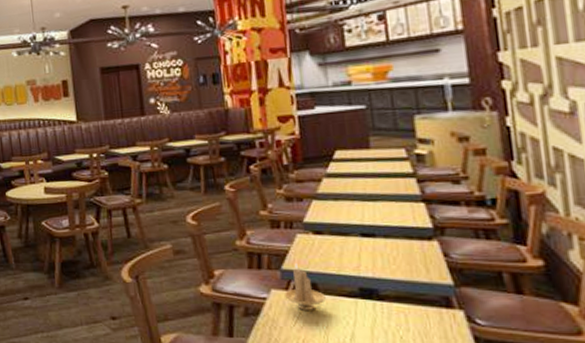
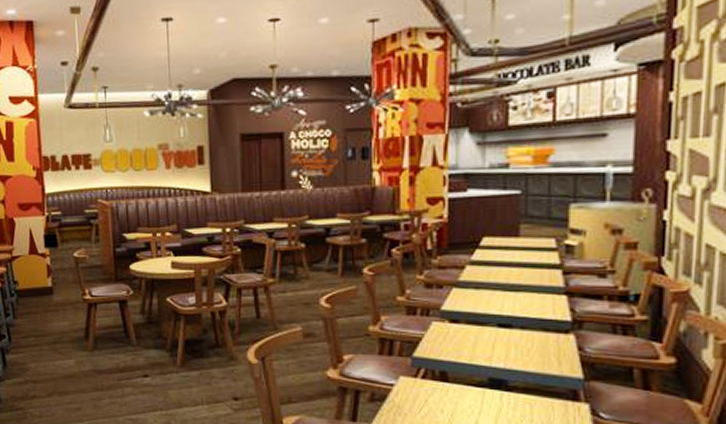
candle holder: present [285,263,326,310] -> none [413,351,454,398]

